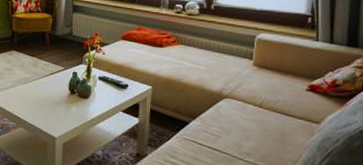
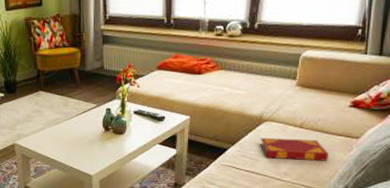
hardback book: none [221,114,291,144] -> present [260,137,329,161]

